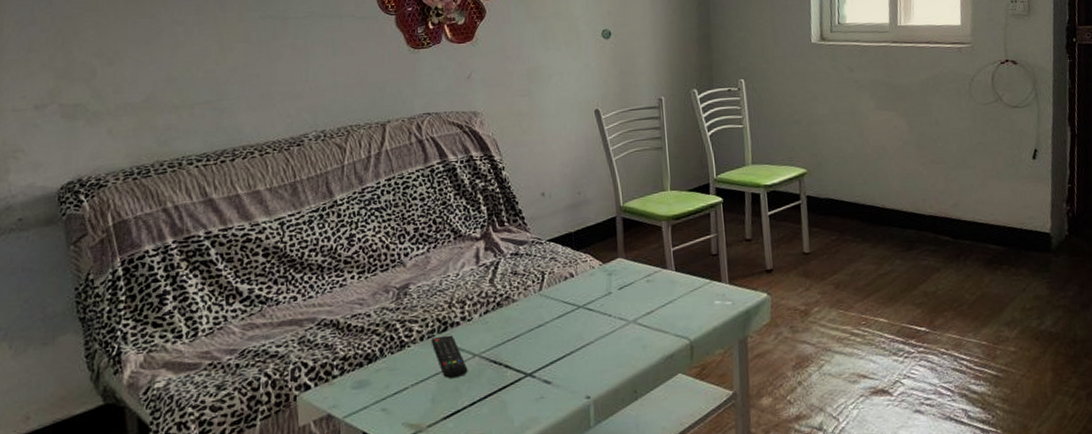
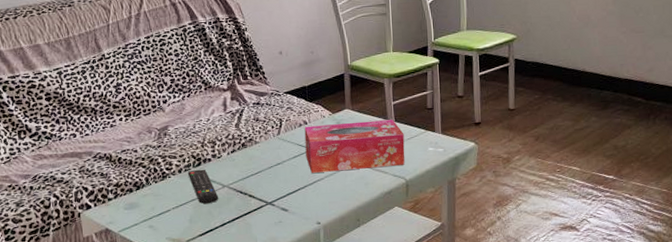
tissue box: none [570,269,688,335] -> present [304,120,405,173]

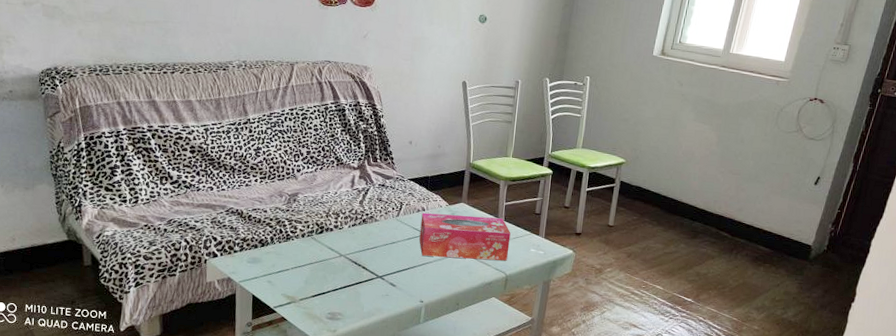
remote control: present [187,169,219,204] -> none [309,236,335,269]

